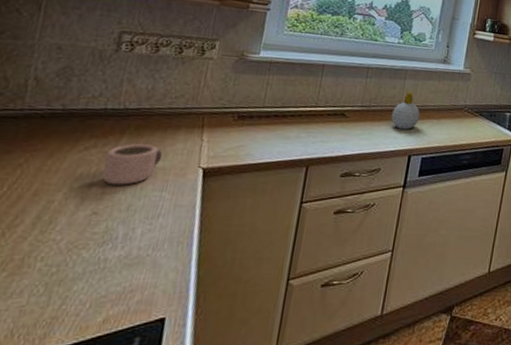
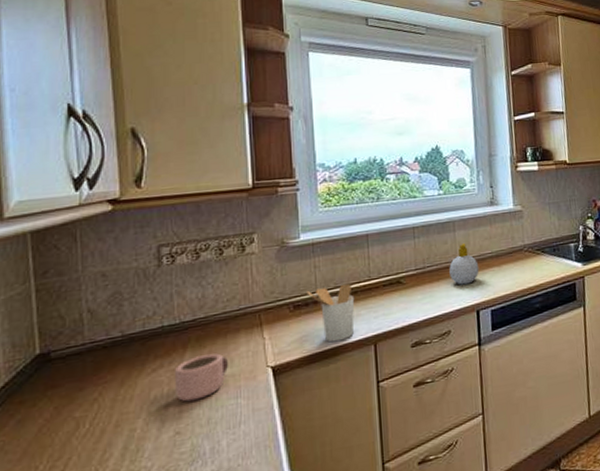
utensil holder: none [253,104,299,158] -> present [306,284,355,343]

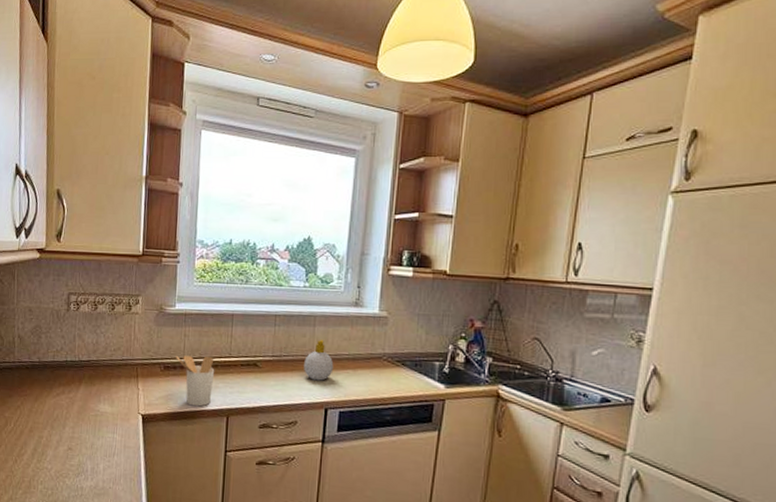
mug: present [174,353,229,402] -> none [71,391,111,427]

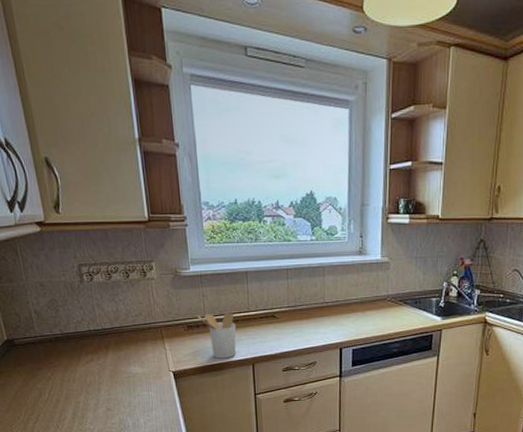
soap bottle: present [304,340,334,381] -> none [318,288,345,325]

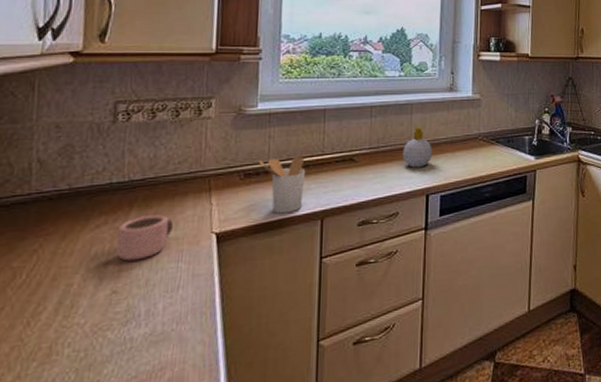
mug: none [101,356,141,388] -> present [116,215,174,261]
soap bottle: none [318,288,345,325] -> present [403,127,433,168]

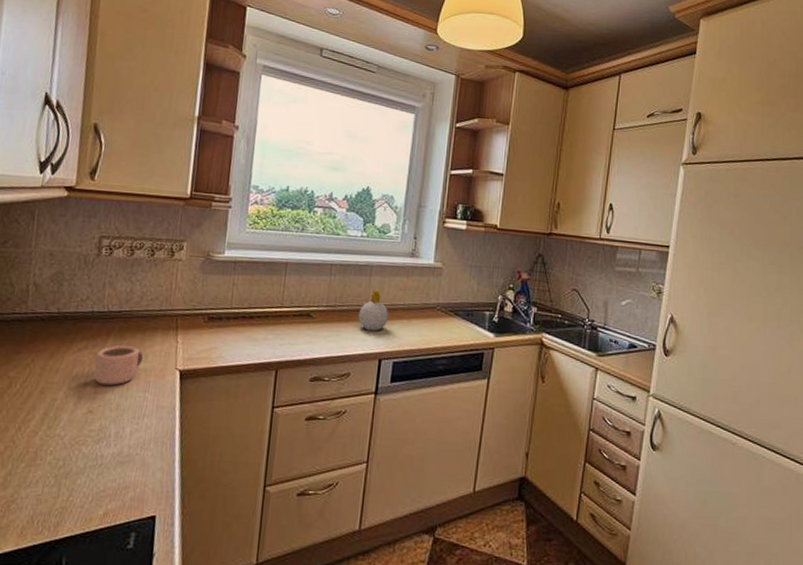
utensil holder: present [259,156,306,214] -> none [222,305,265,360]

